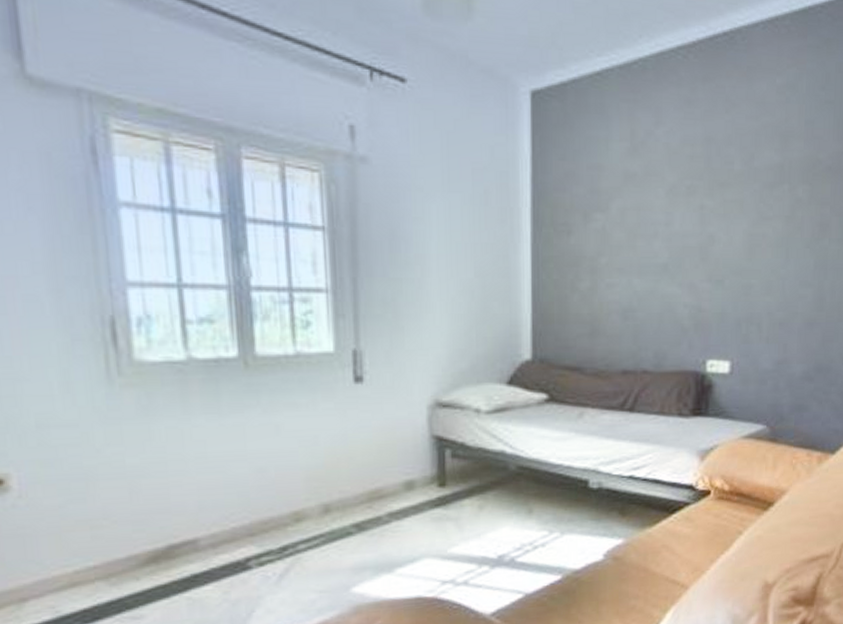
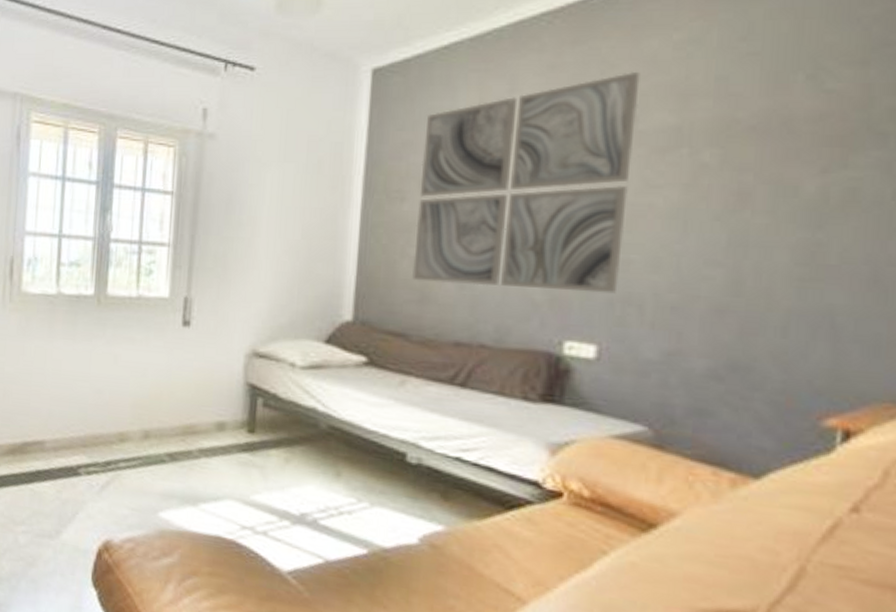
wall art: none [582,111,754,316] -> present [411,71,640,294]

